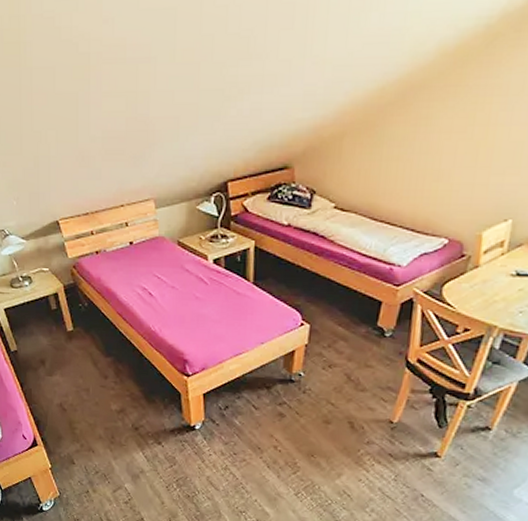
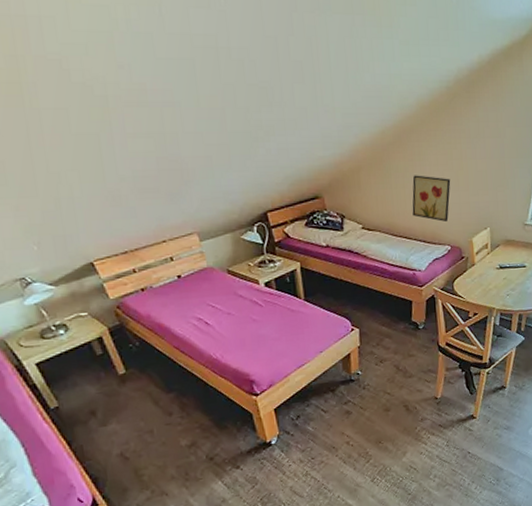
wall art: none [403,144,466,207] -> present [412,175,451,222]

